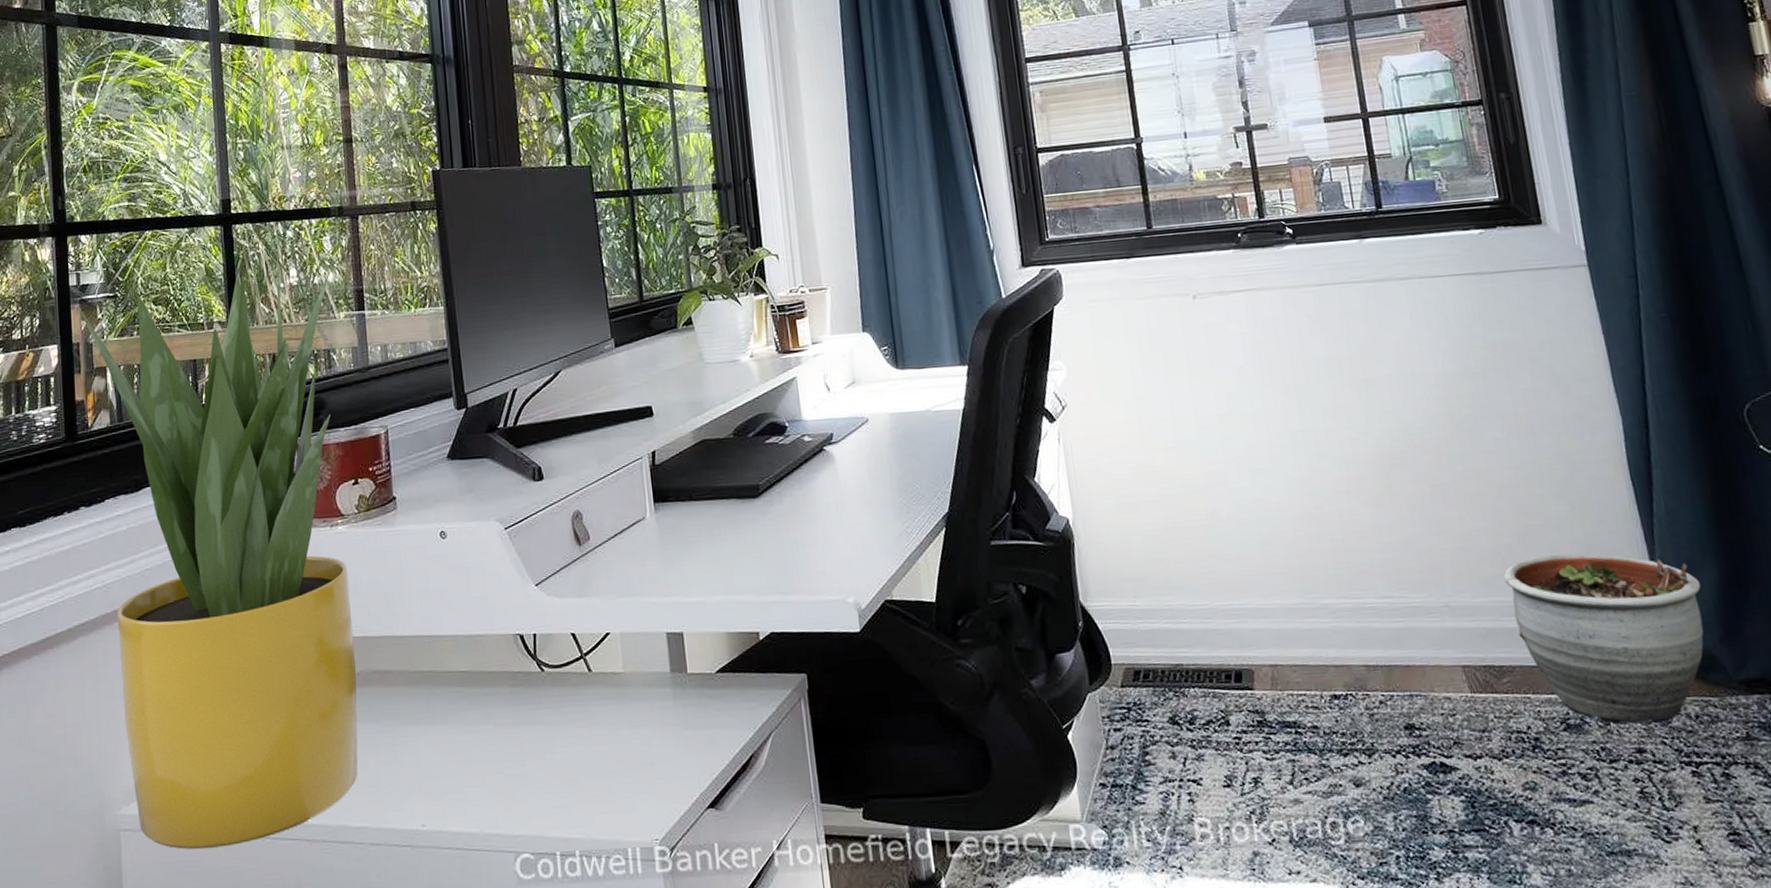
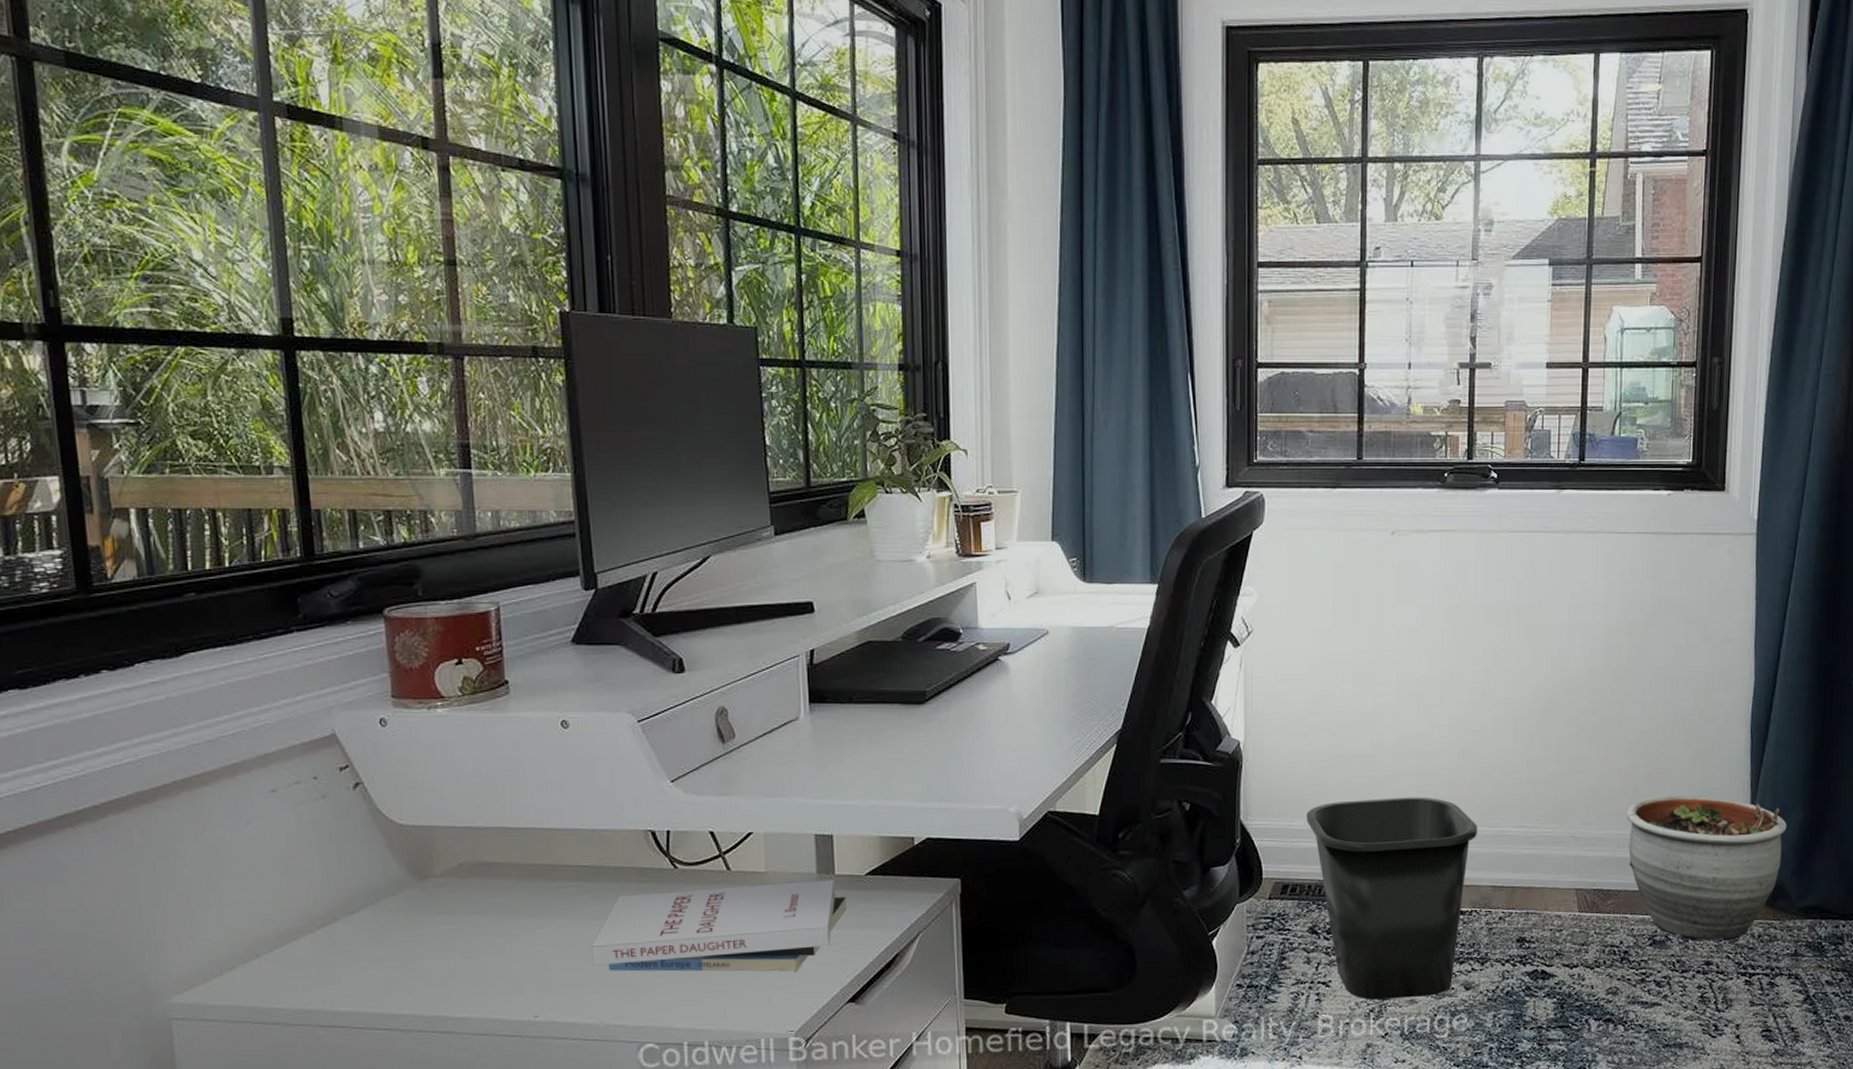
planter: present [77,256,359,849] -> none [83,394,461,1039]
books: none [470,678,701,778] -> present [590,880,847,972]
waste bin: none [1148,568,1339,800] -> present [1307,797,1478,1000]

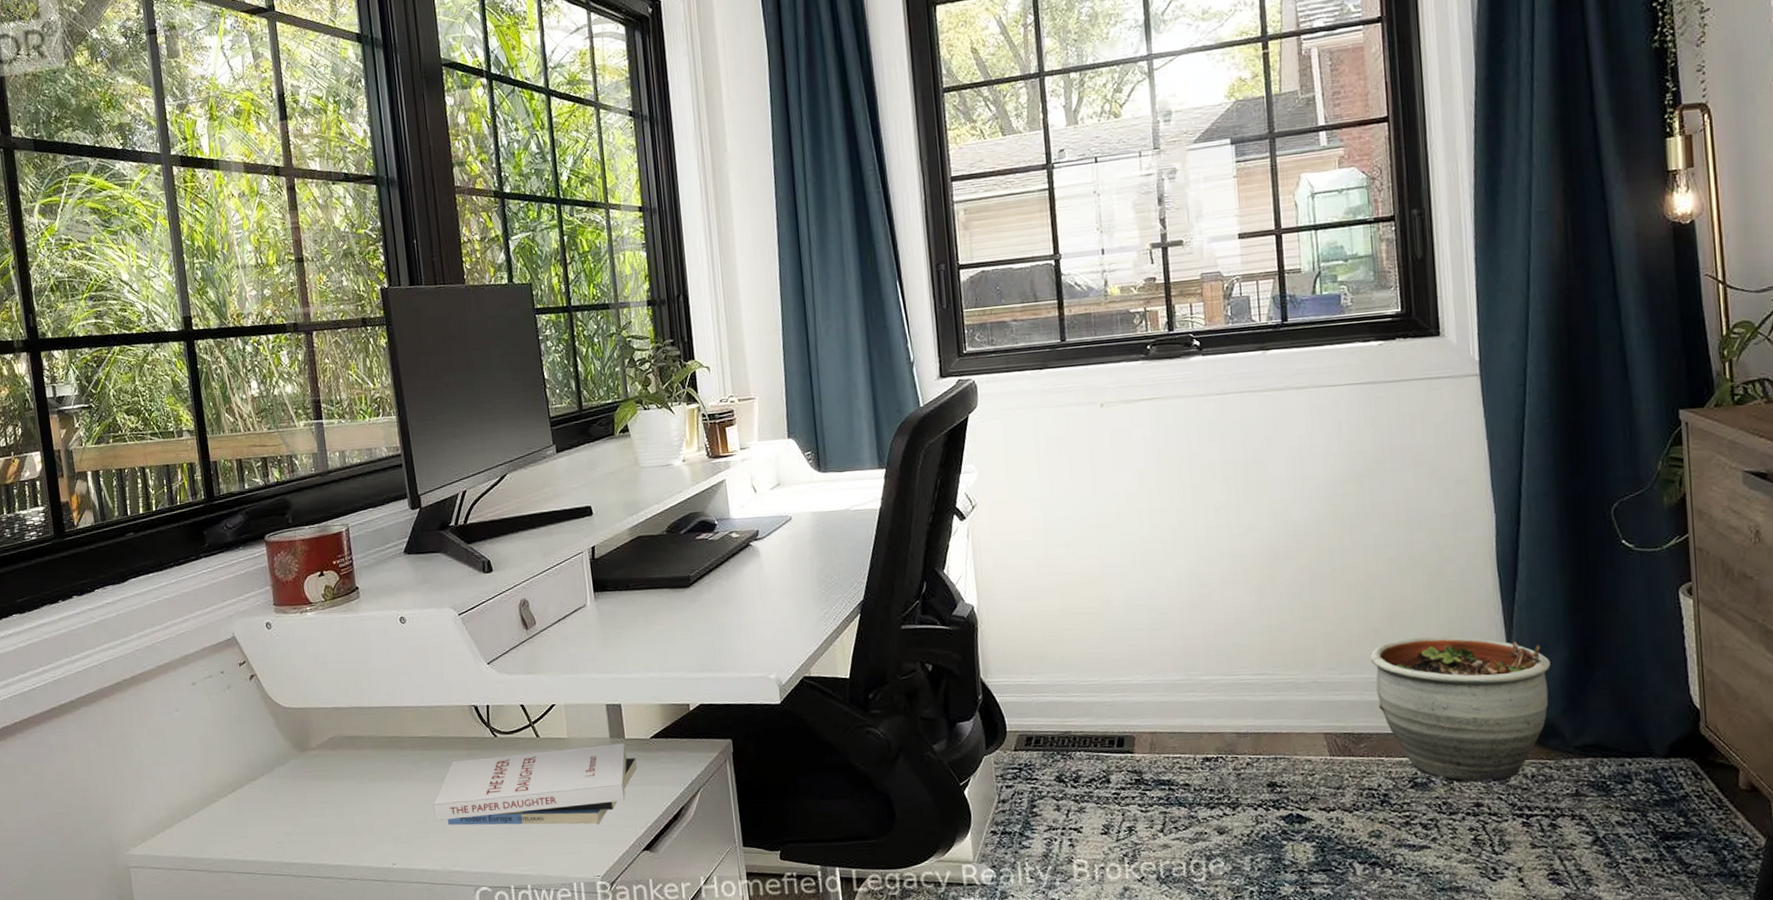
waste bin: present [1307,797,1478,1000] -> none [1043,649,1216,845]

